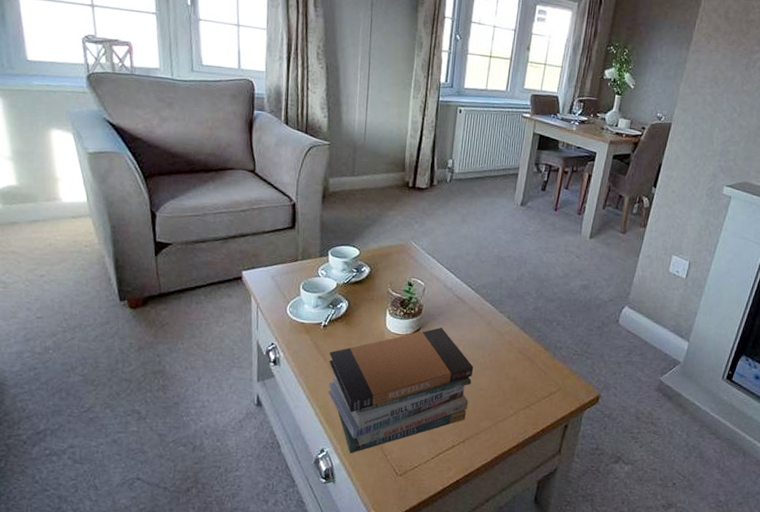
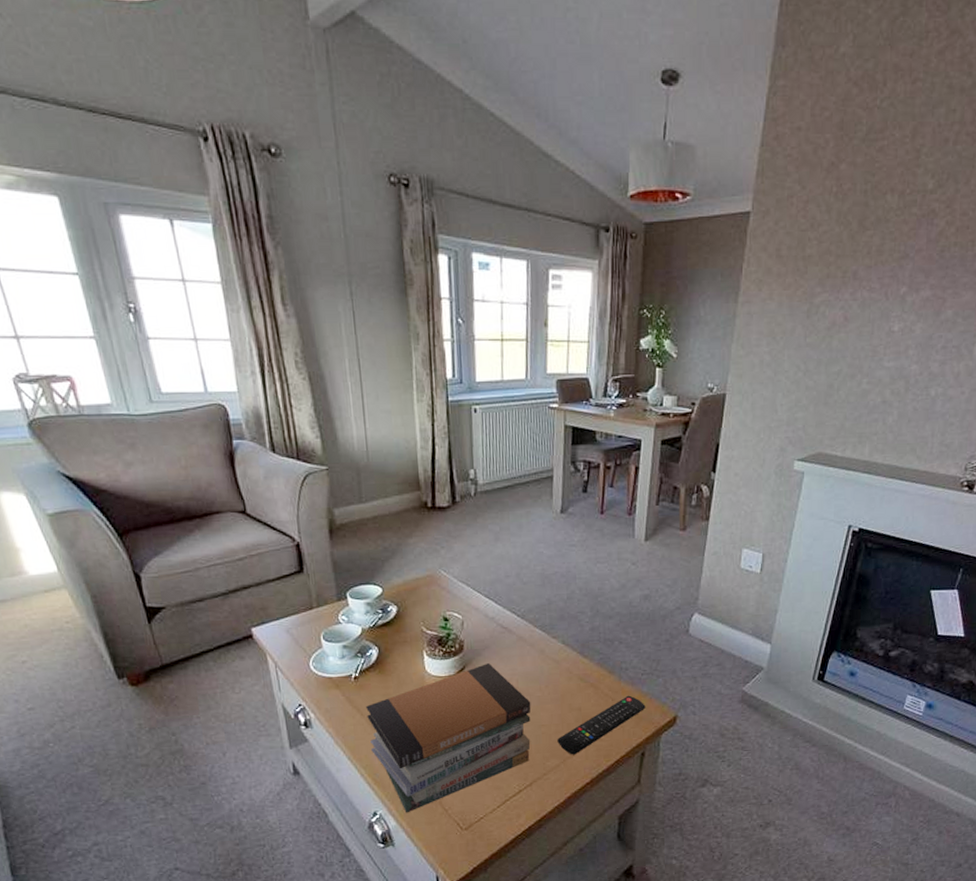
remote control: none [492,371,574,420] -> present [557,695,646,755]

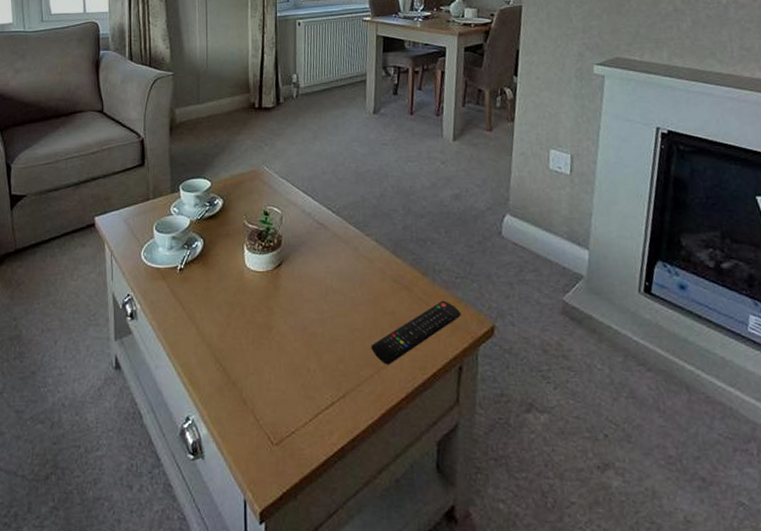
book stack: present [366,663,531,813] -> none [188,260,345,421]

